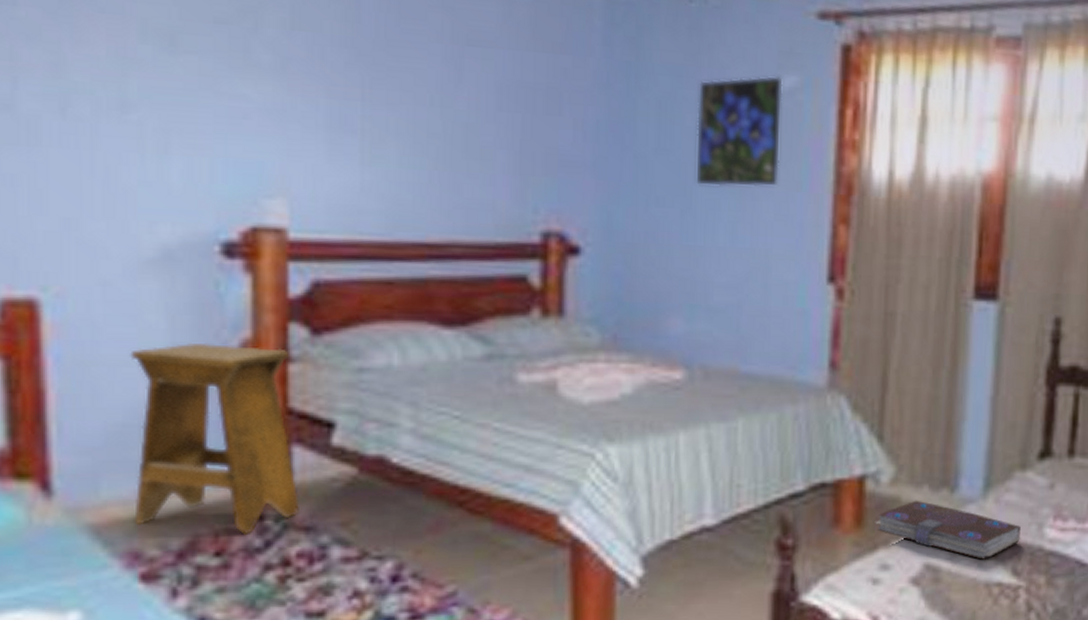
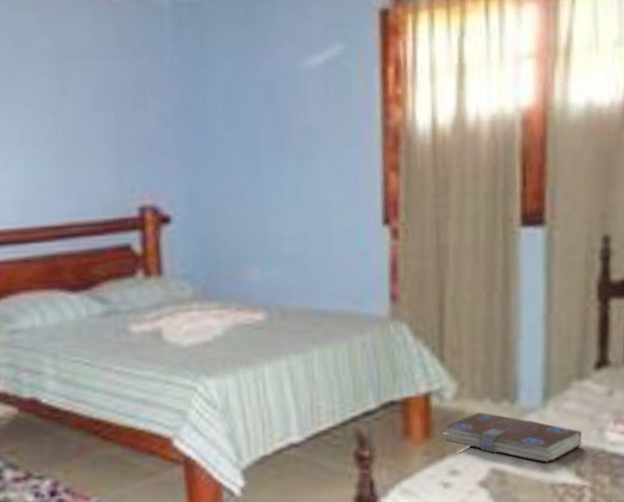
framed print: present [694,75,783,188] -> none [256,47,333,153]

